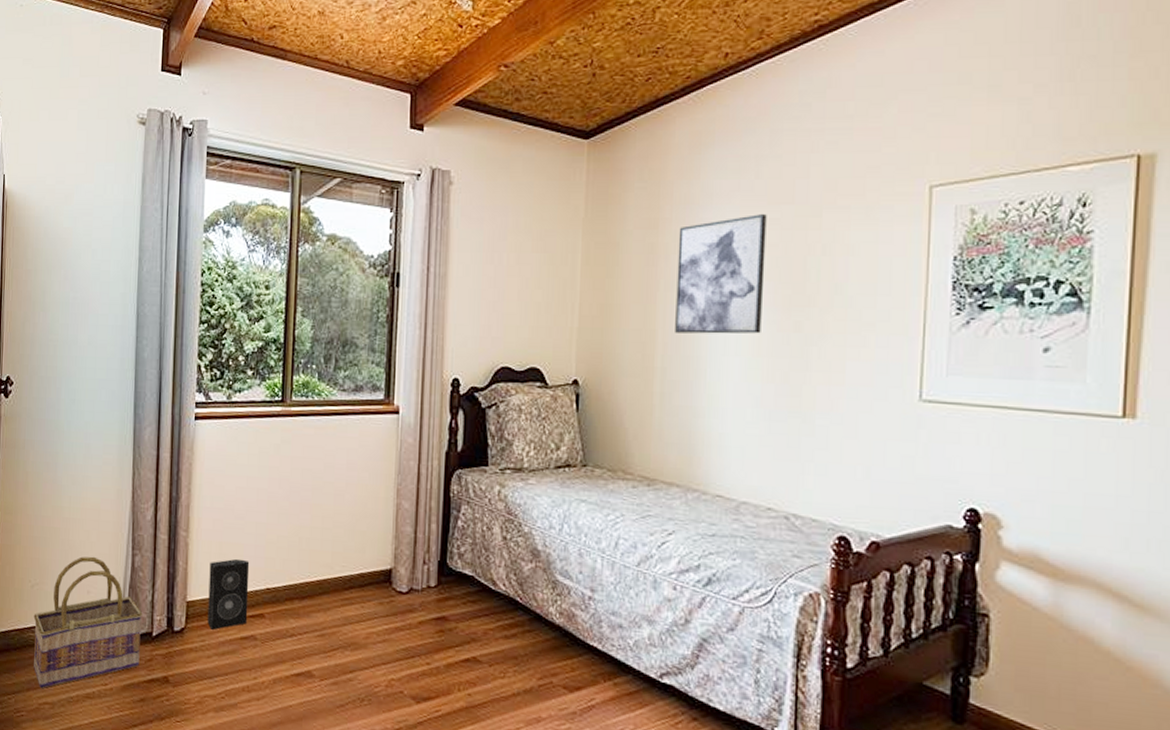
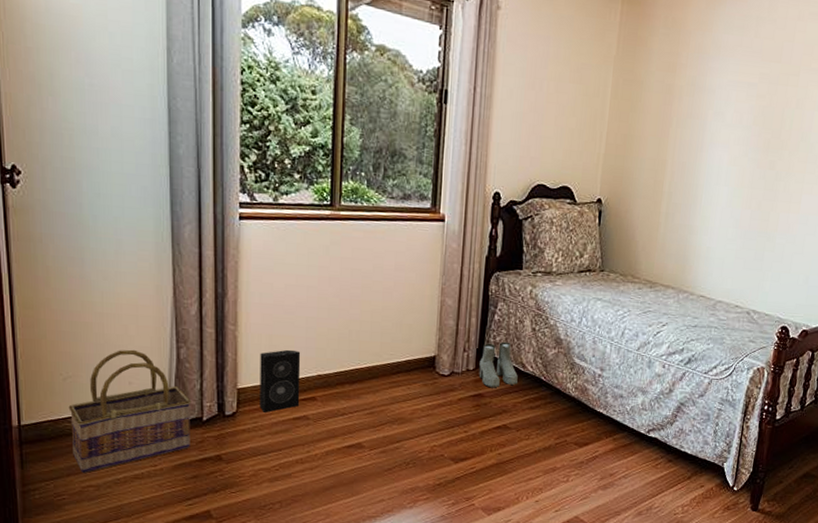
boots: none [441,552,488,610] -> present [479,341,518,388]
wall art: present [675,214,767,334] -> none [681,68,760,169]

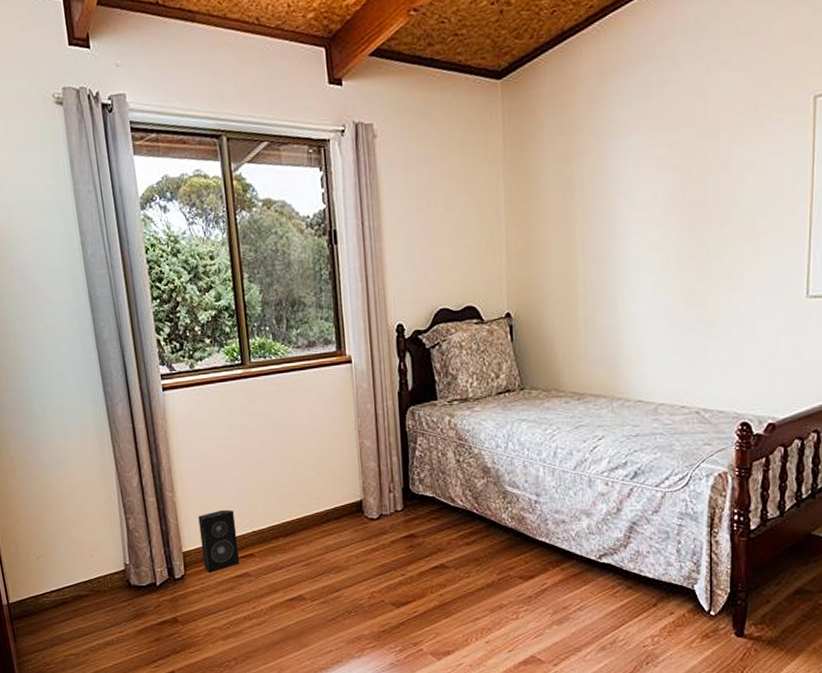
basket: present [68,349,191,474] -> none [44,525,149,644]
boots: present [479,341,518,388] -> none [407,477,449,527]

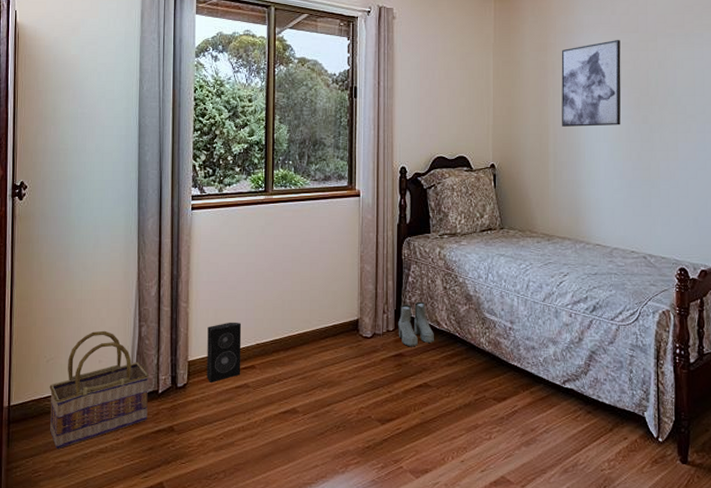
basket: none [44,525,149,644] -> present [49,330,150,450]
boots: none [407,477,449,527] -> present [398,301,434,347]
wall art: none [591,138,670,260] -> present [561,40,621,127]

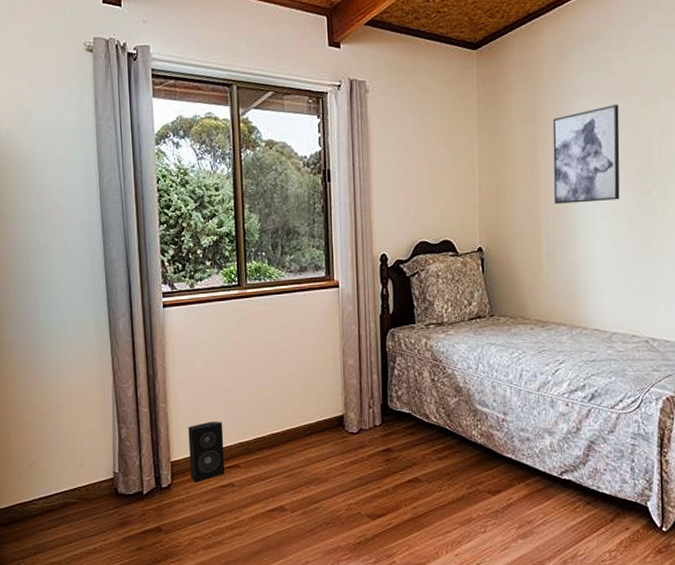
basket: present [49,330,150,450] -> none [33,433,134,552]
boots: present [398,301,434,347] -> none [385,395,423,442]

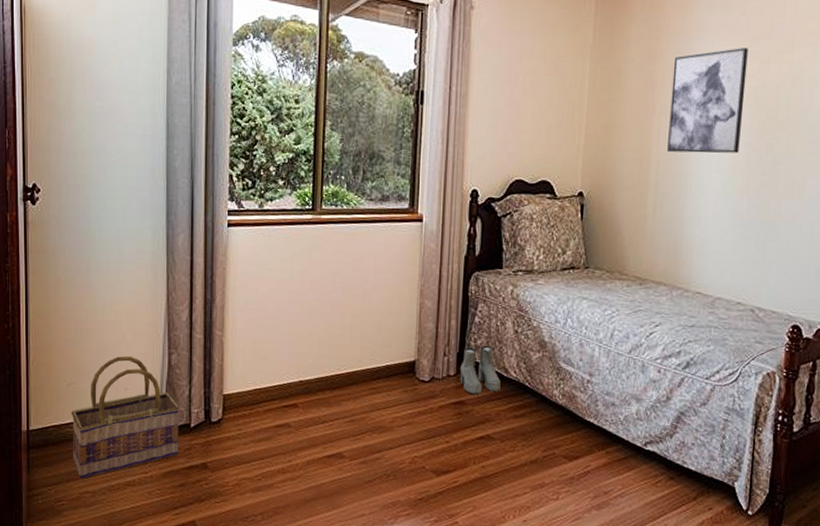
basket: none [33,433,134,552] -> present [71,355,181,480]
speaker: present [188,421,225,482] -> none [244,355,283,420]
boots: none [385,395,423,442] -> present [460,345,501,395]

